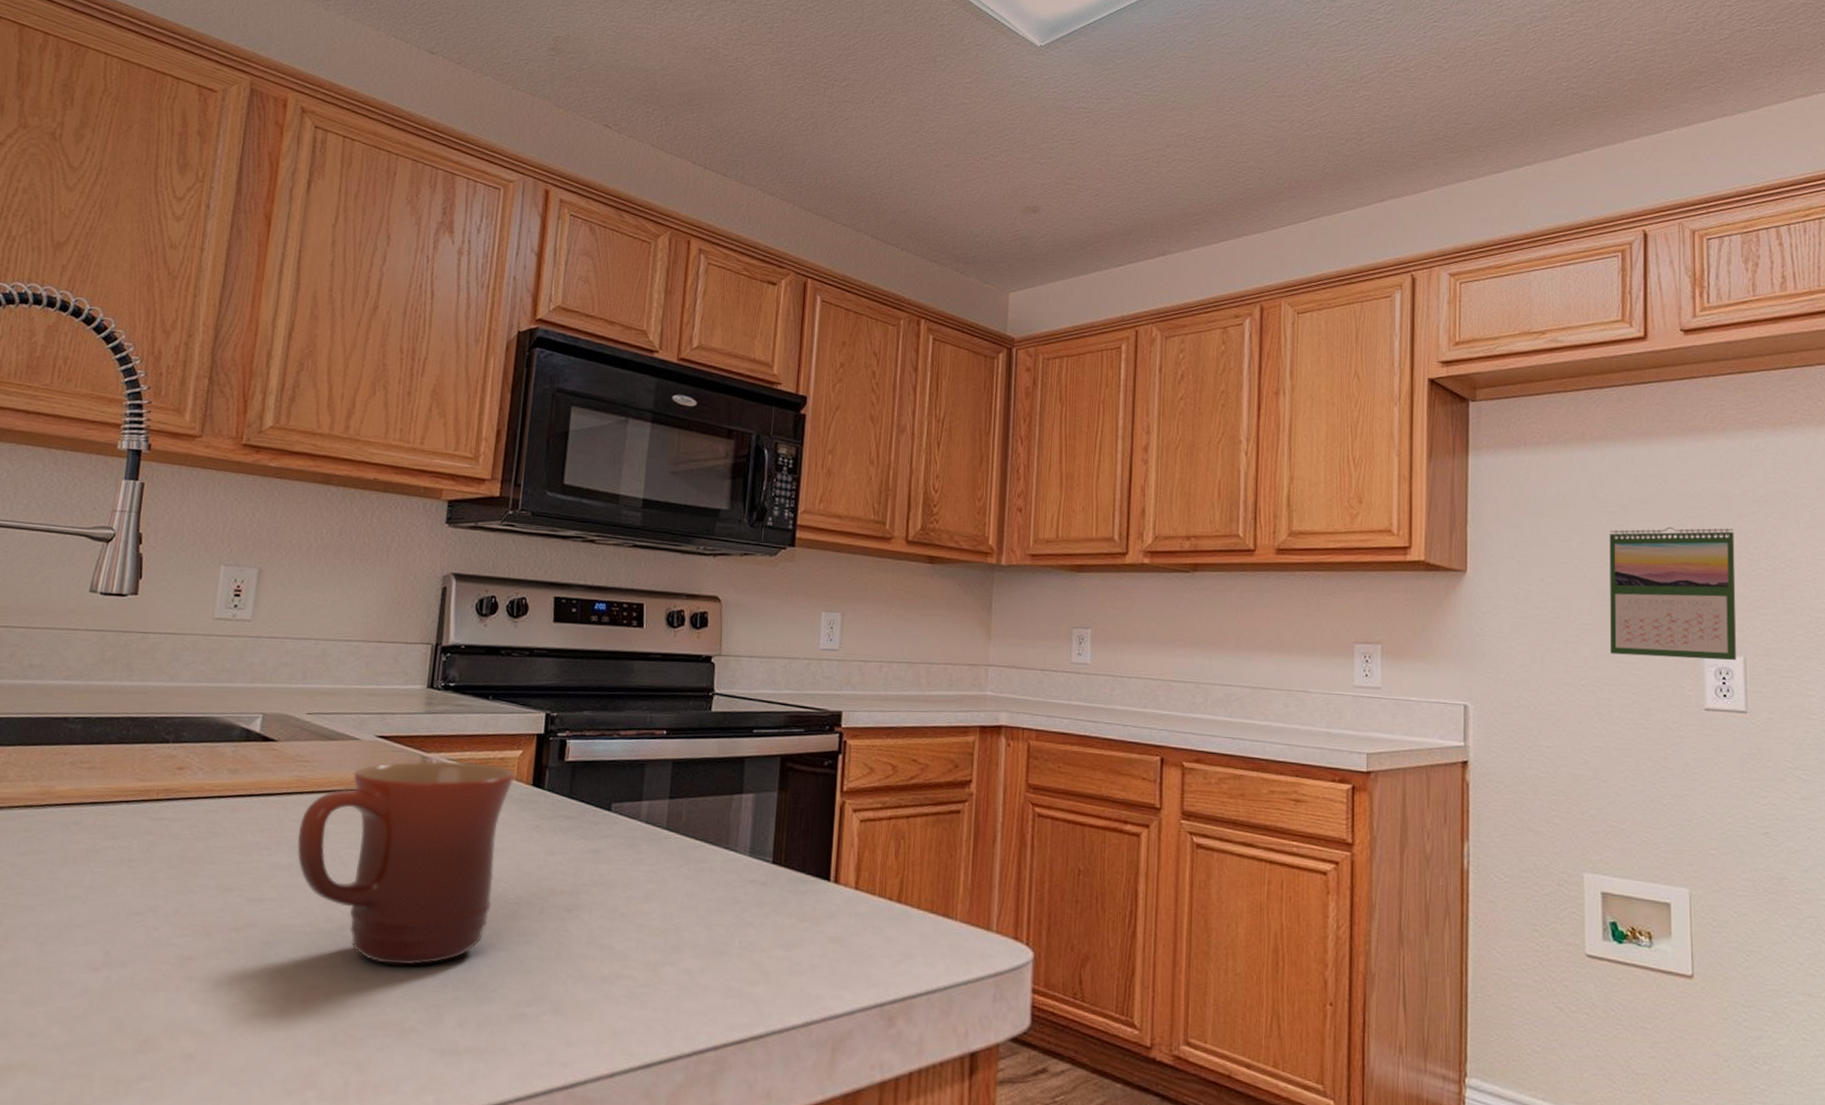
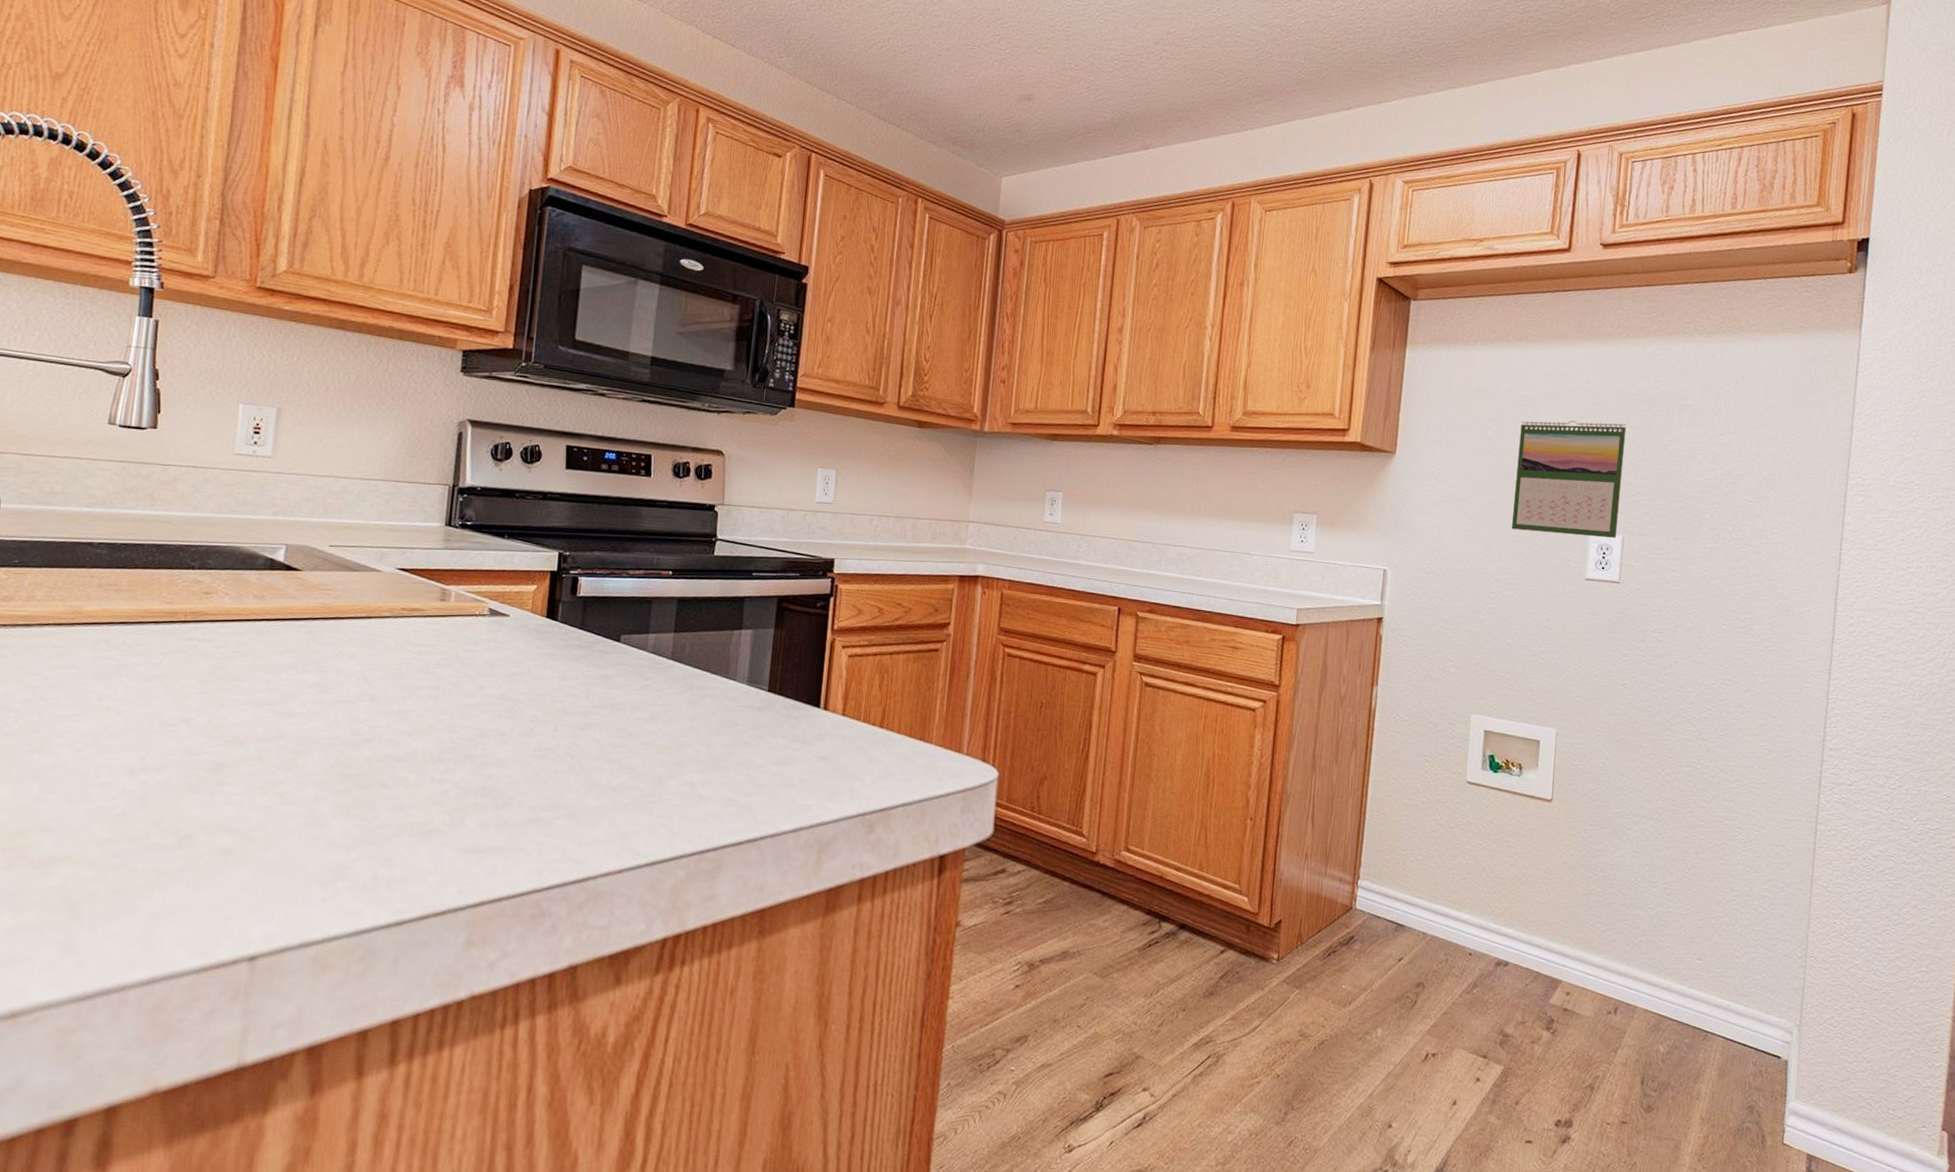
mug: present [297,761,515,966] -> none [323,592,530,775]

